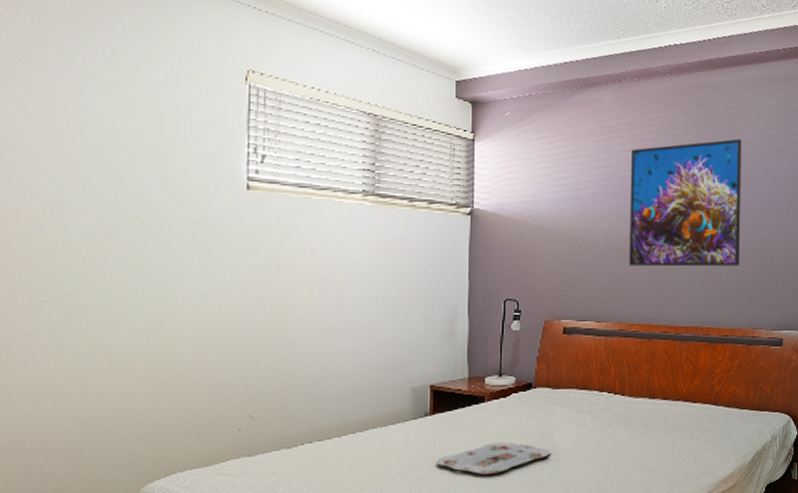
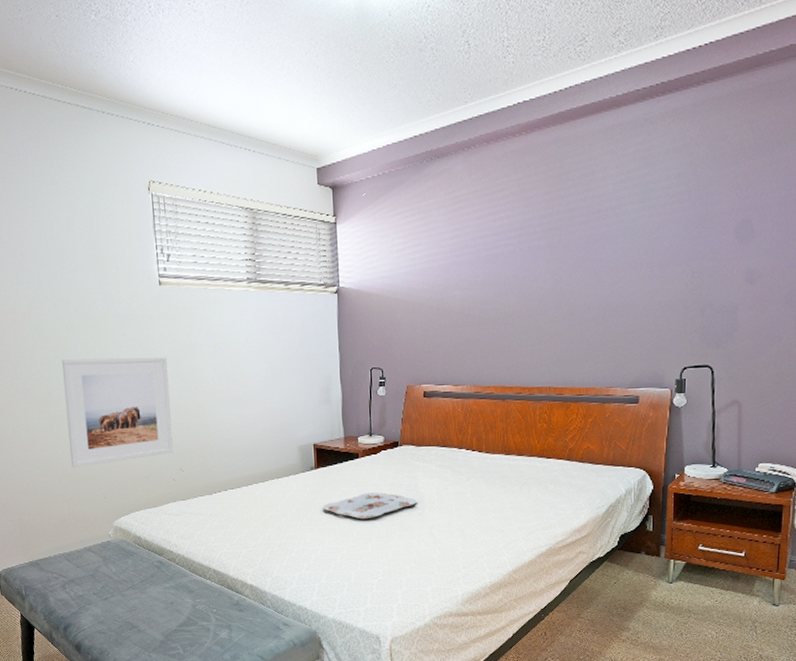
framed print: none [86,272,247,415] -> present [62,357,173,468]
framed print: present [629,138,741,267] -> none [481,193,596,332]

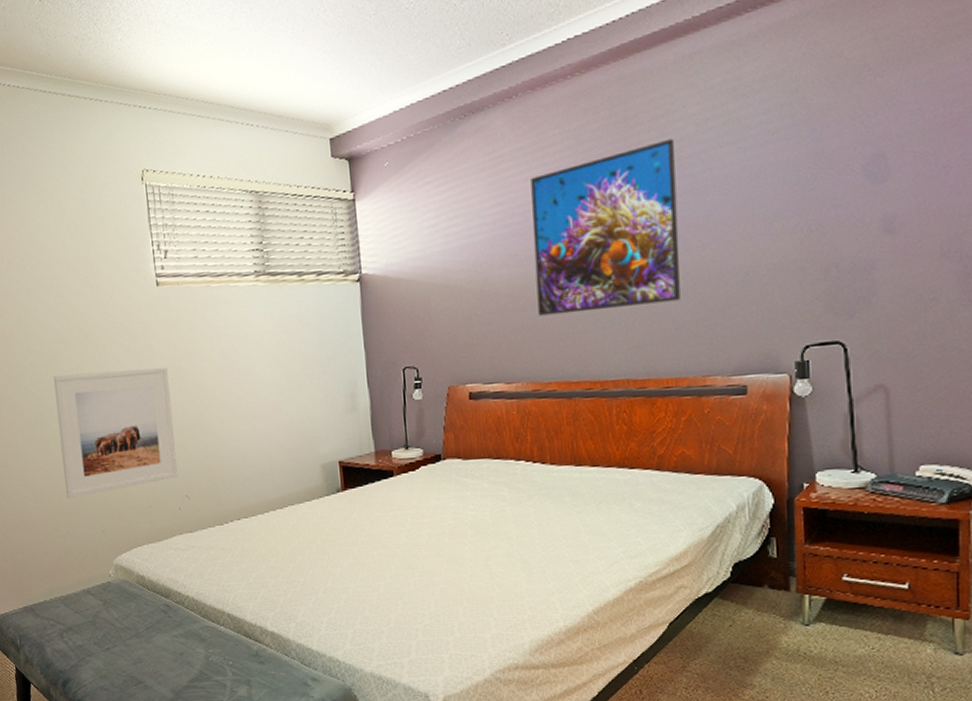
serving tray: present [322,492,417,520] -> none [352,517,467,551]
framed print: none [481,193,596,332] -> present [531,138,681,316]

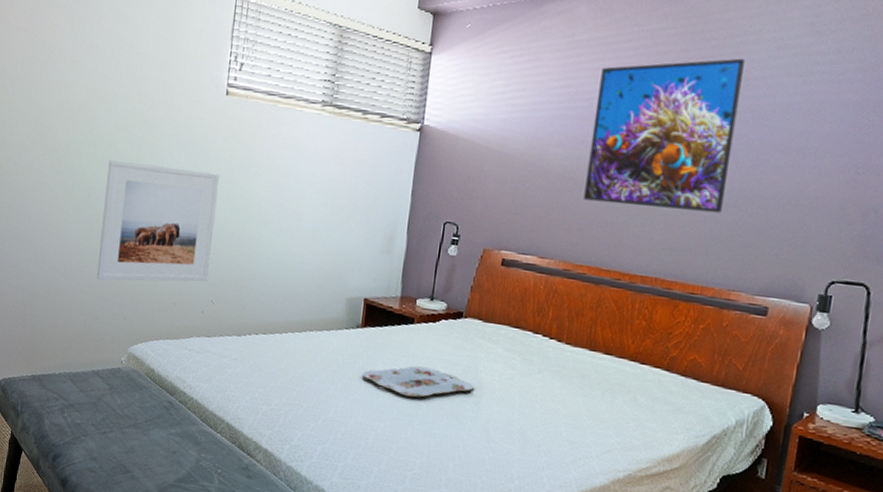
serving tray: none [352,517,467,551] -> present [361,365,474,398]

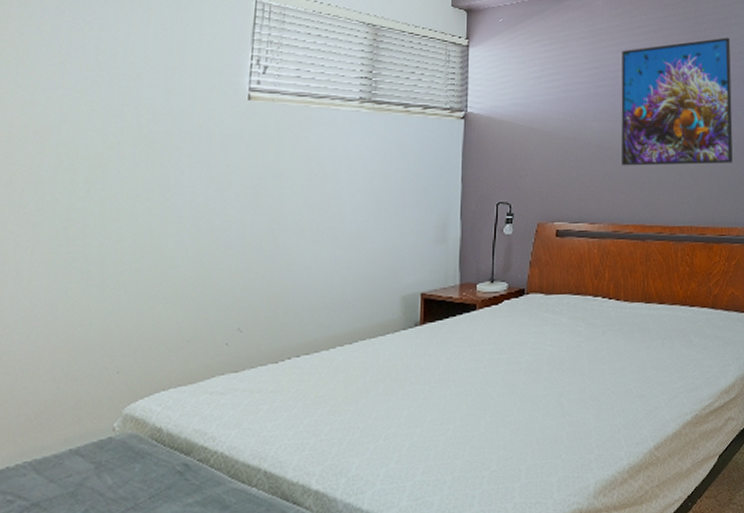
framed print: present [96,160,220,282] -> none [75,183,243,331]
serving tray: present [361,365,474,398] -> none [424,352,543,389]

